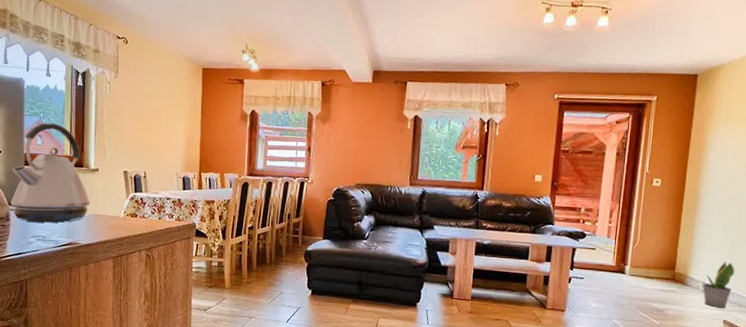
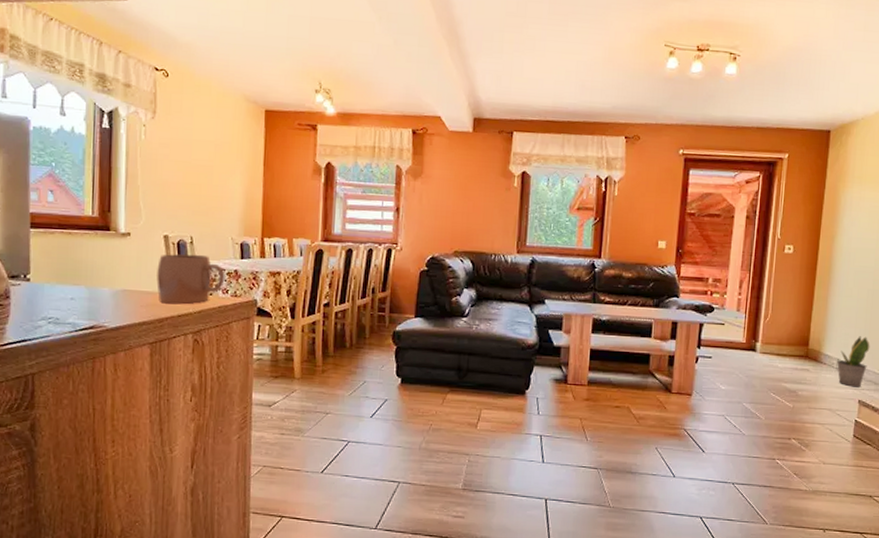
kettle: present [11,123,90,223] -> none [11,174,119,301]
mug: none [118,185,171,227] -> present [156,253,225,305]

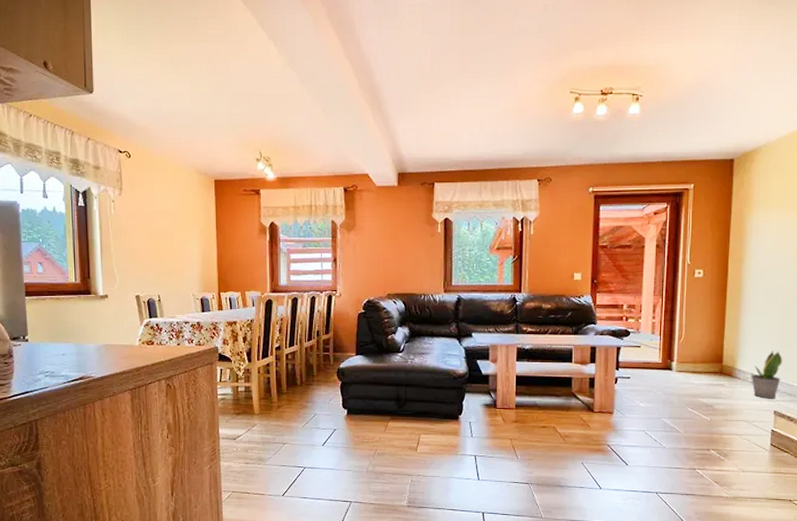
mug: present [156,253,225,305] -> none [132,310,190,355]

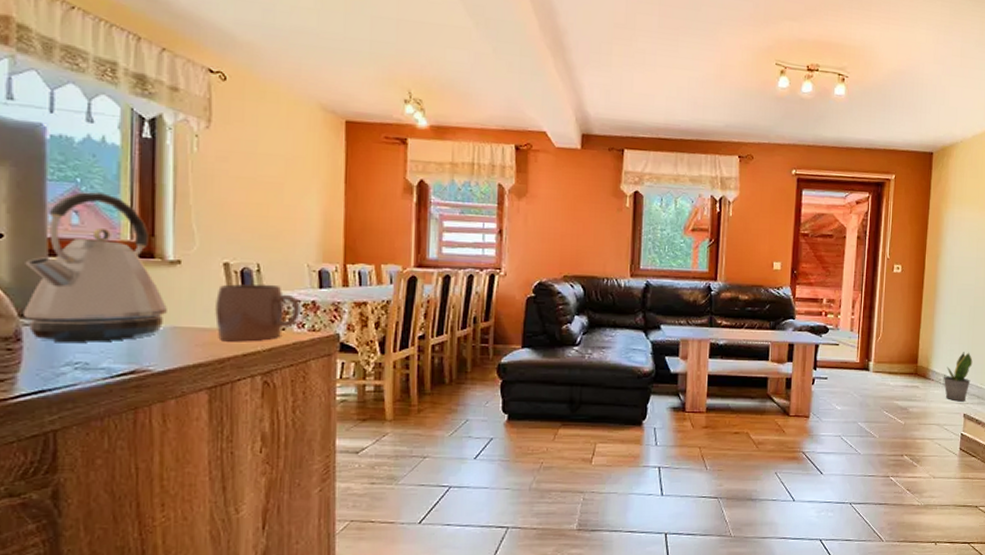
kettle: none [12,249,101,357] -> present [24,192,167,342]
mug: none [132,310,190,355] -> present [215,283,301,342]

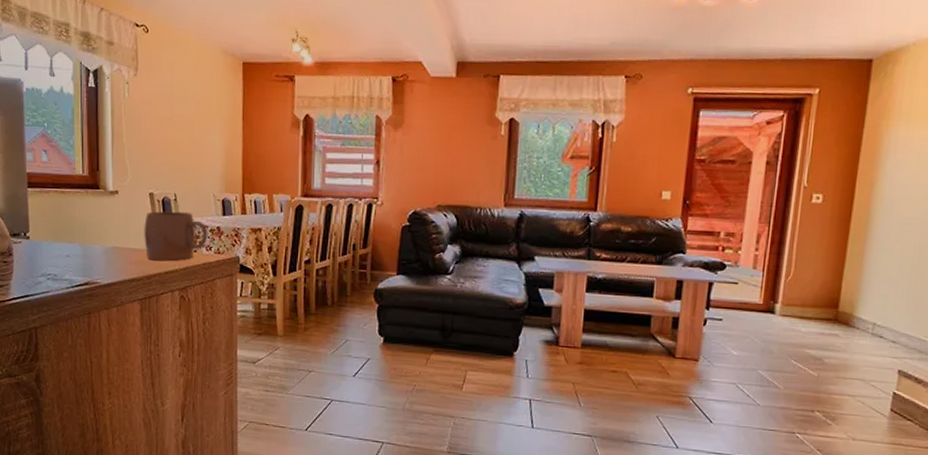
kettle: present [24,192,167,342] -> none [13,134,109,258]
potted plant: present [944,352,973,402] -> none [873,297,915,356]

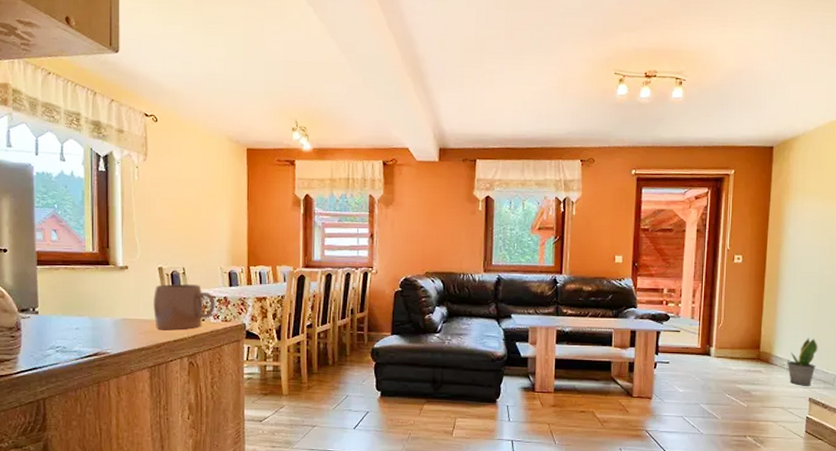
potted plant: none [873,297,915,356] -> present [787,338,818,386]

